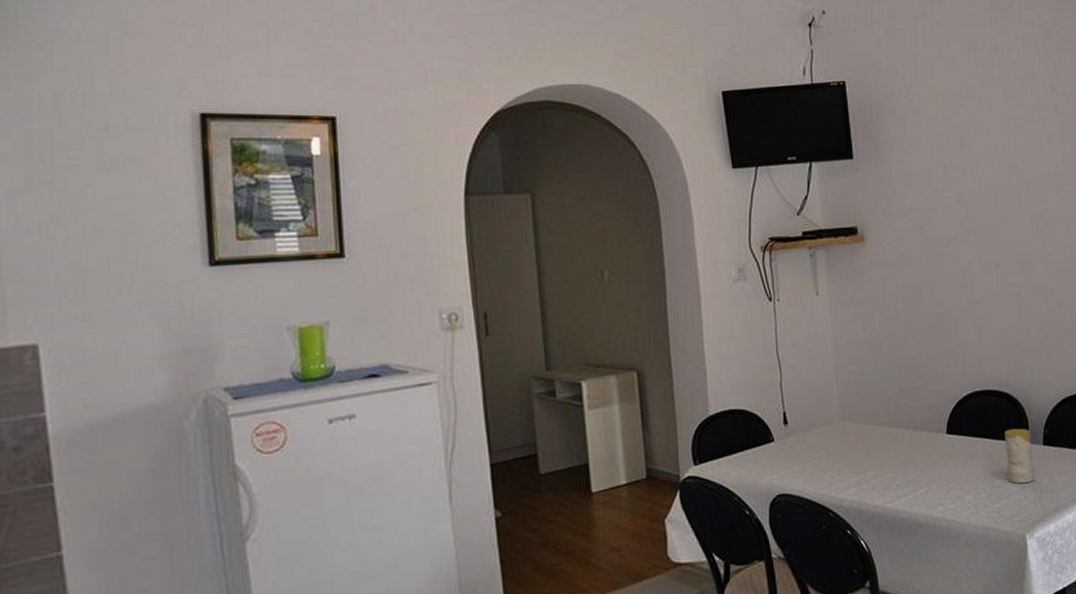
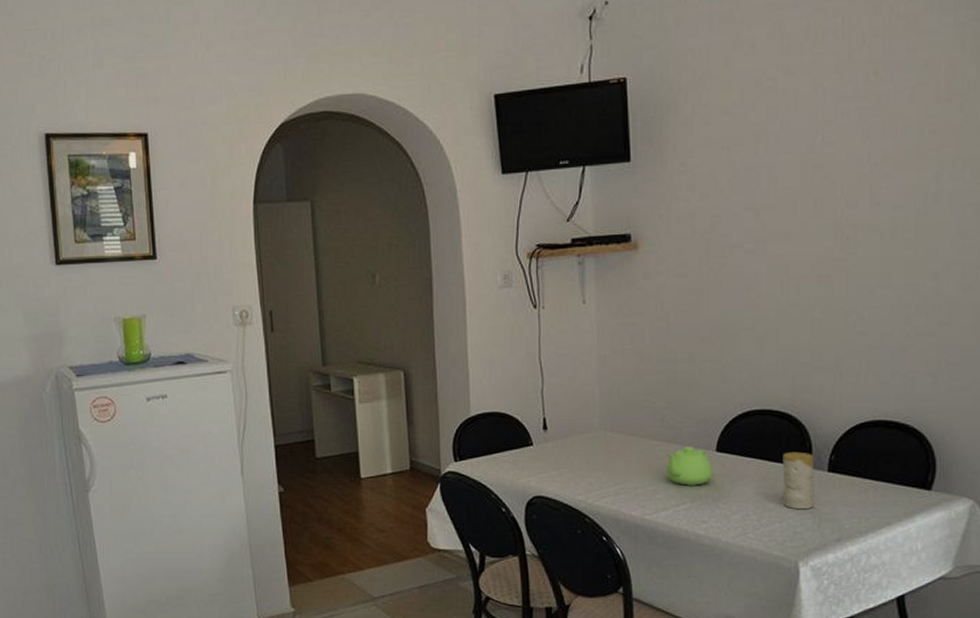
teapot: none [902,430,946,470] -> present [665,446,713,486]

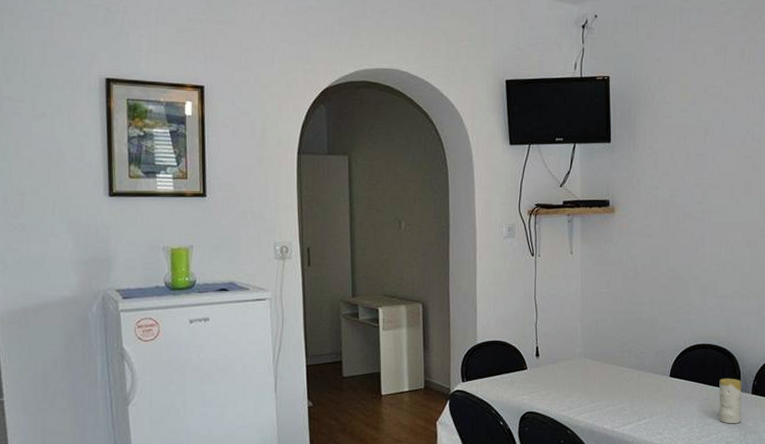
teapot: present [665,446,713,486] -> none [631,372,667,404]

